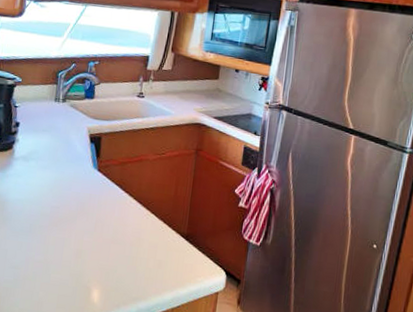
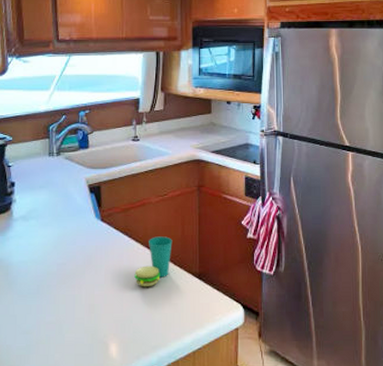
cup: none [123,193,165,240] -> present [134,236,172,286]

